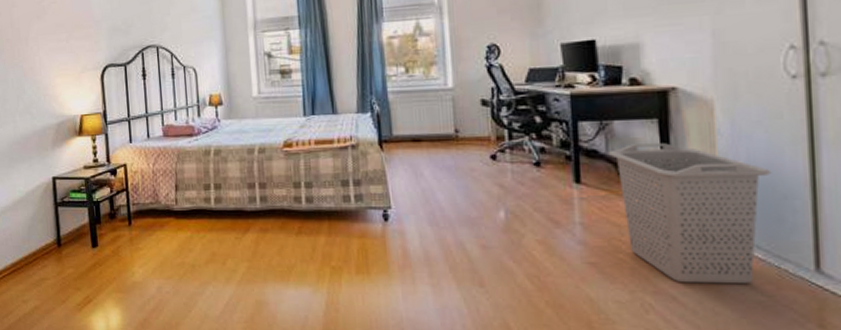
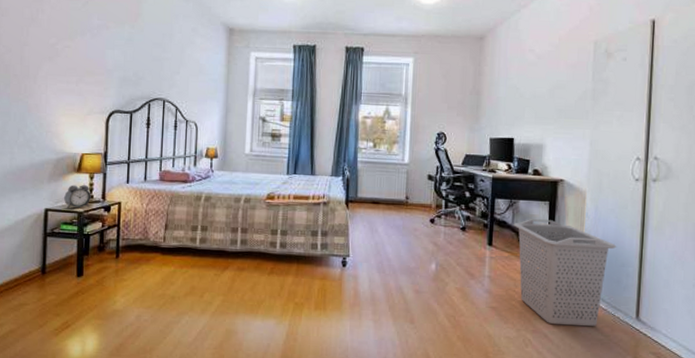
alarm clock: none [68,147,96,176] -> present [63,184,91,209]

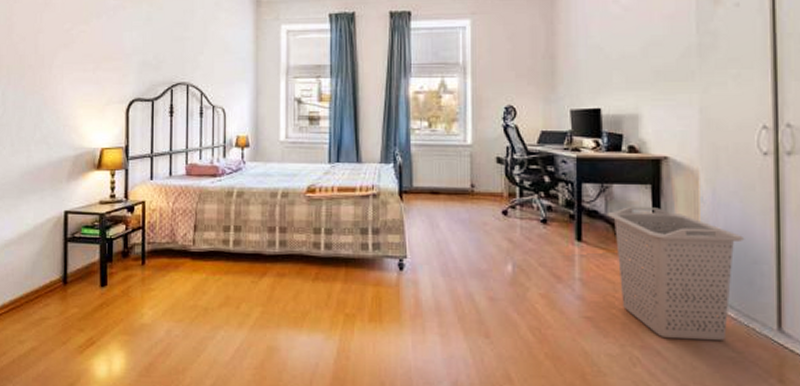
alarm clock: present [63,184,91,209] -> none [83,182,113,211]

